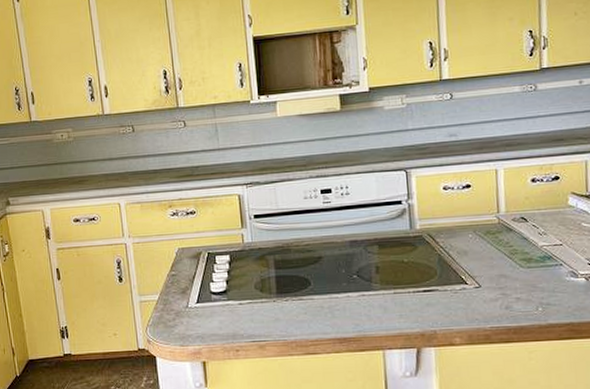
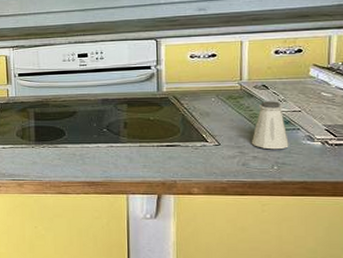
saltshaker: none [513,234,553,289] -> present [251,101,289,150]

